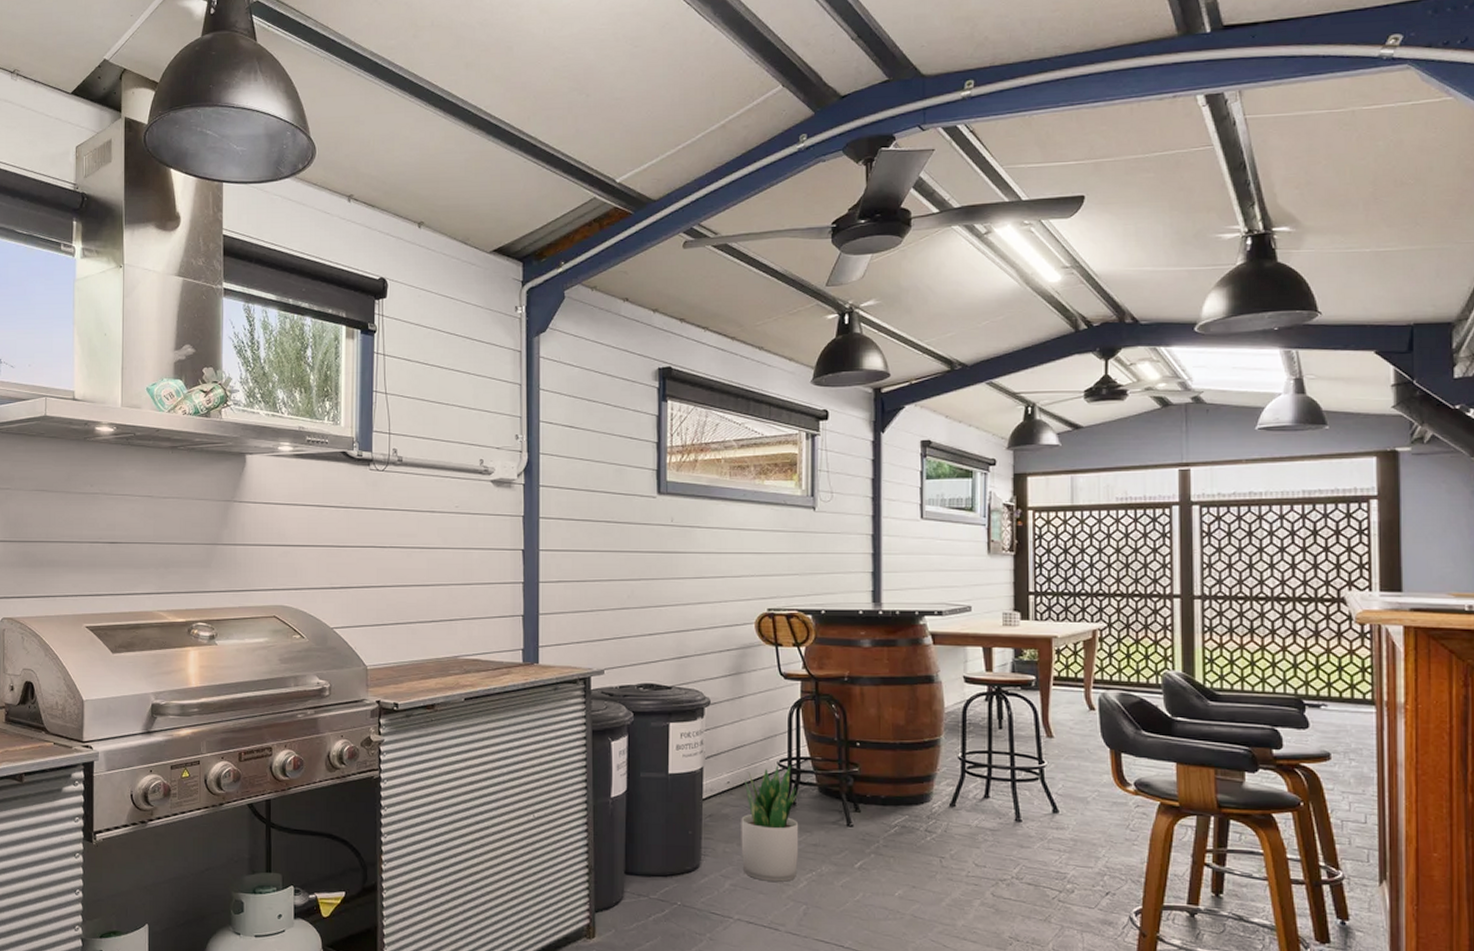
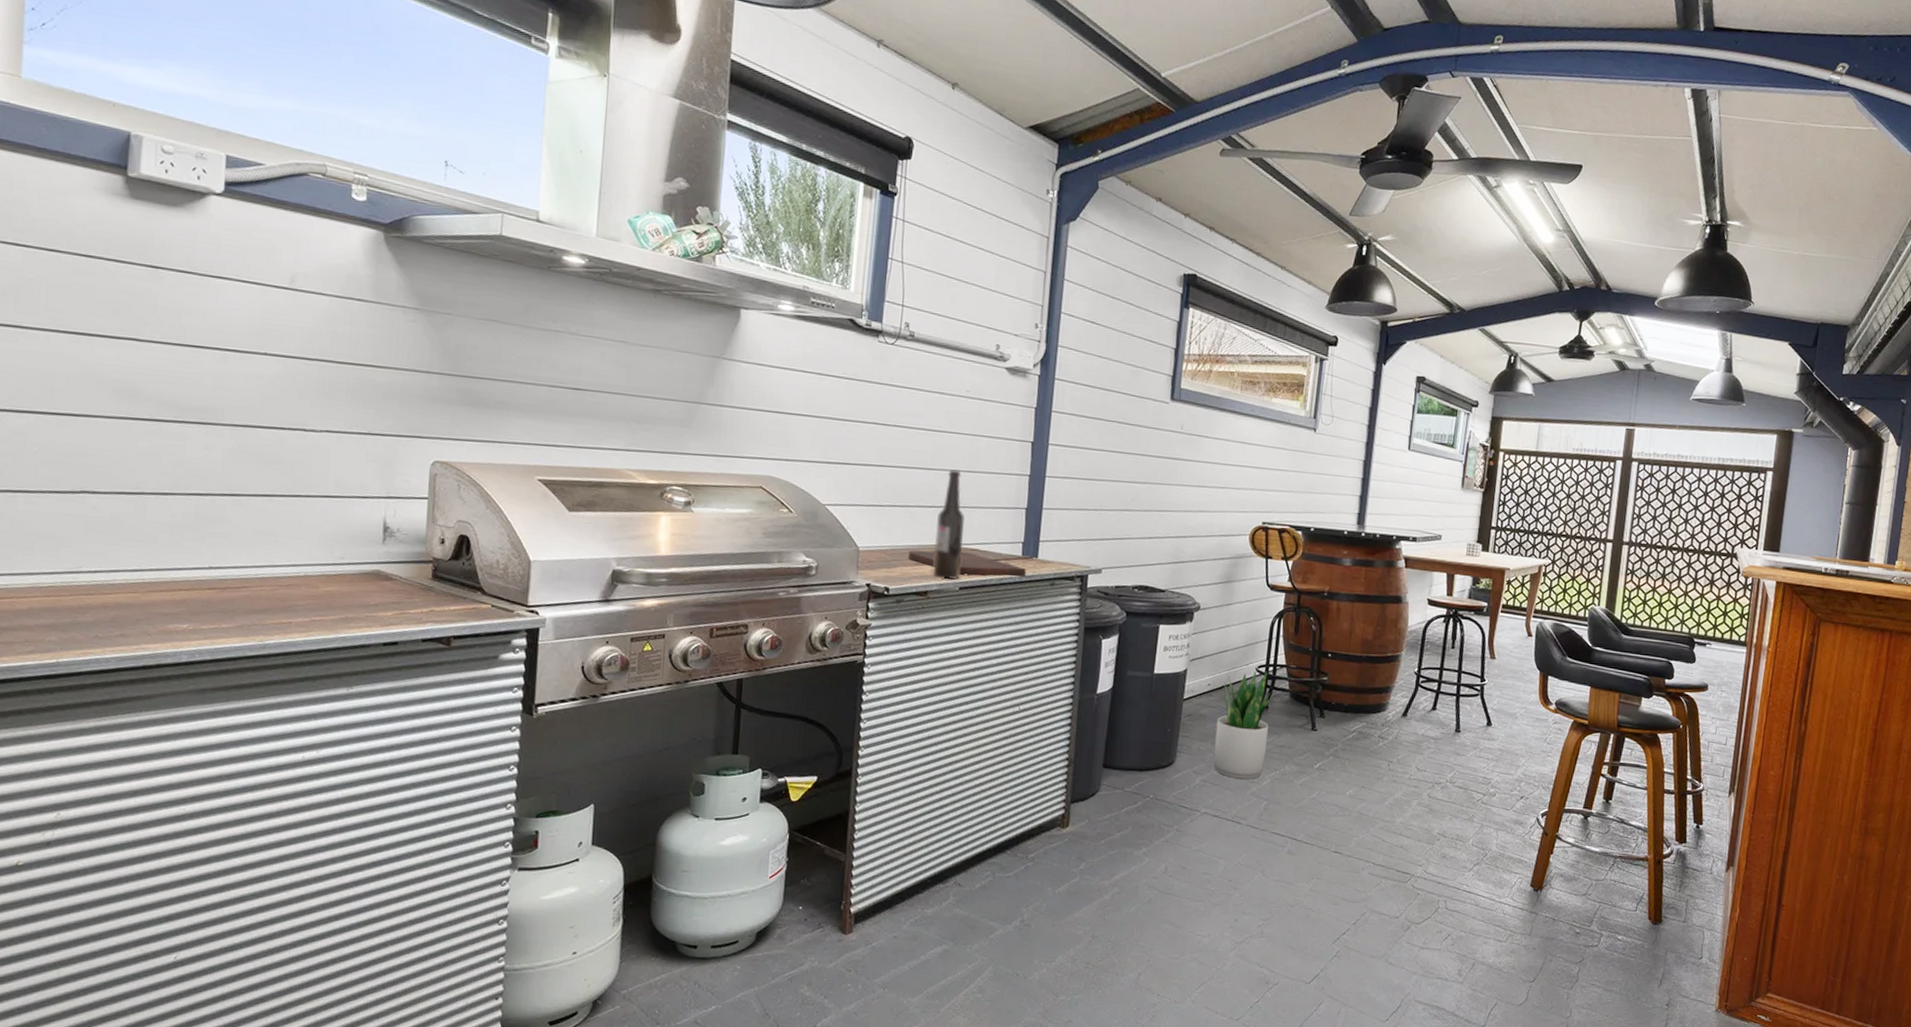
cutting board: none [414,662,528,686] -> present [908,550,1026,577]
beer bottle: none [437,584,465,692] -> present [932,469,965,580]

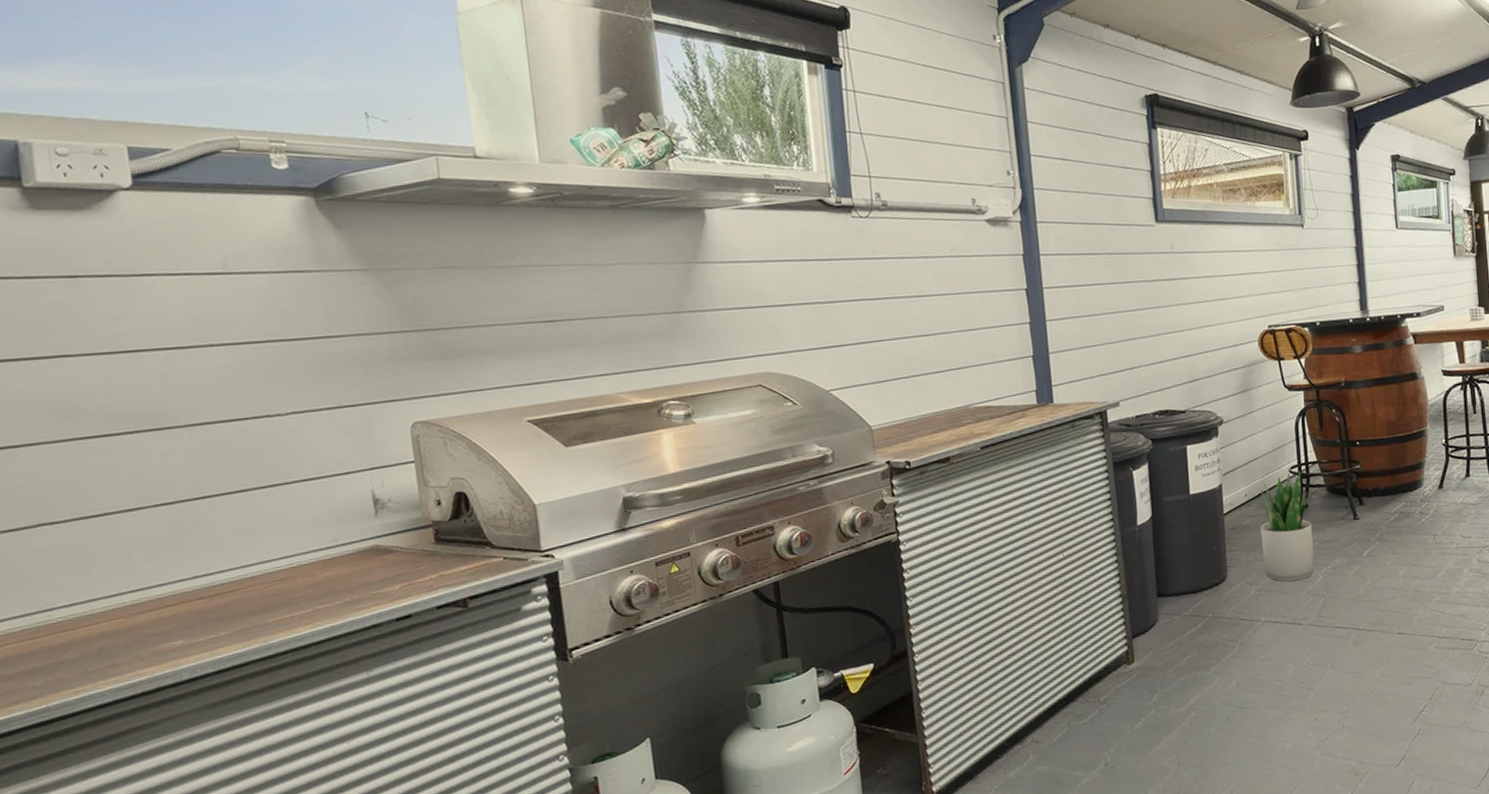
cutting board: present [908,550,1026,577] -> none [923,410,1045,434]
beer bottle: present [932,469,965,580] -> none [945,330,980,443]

